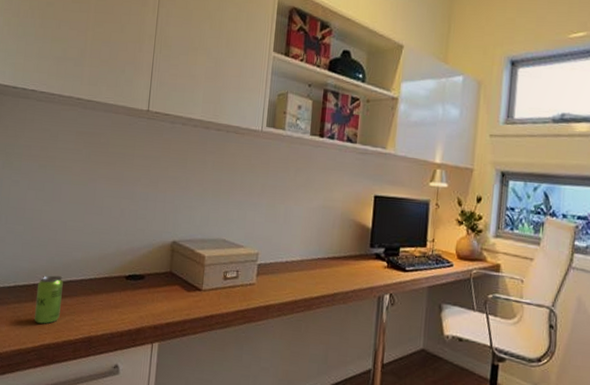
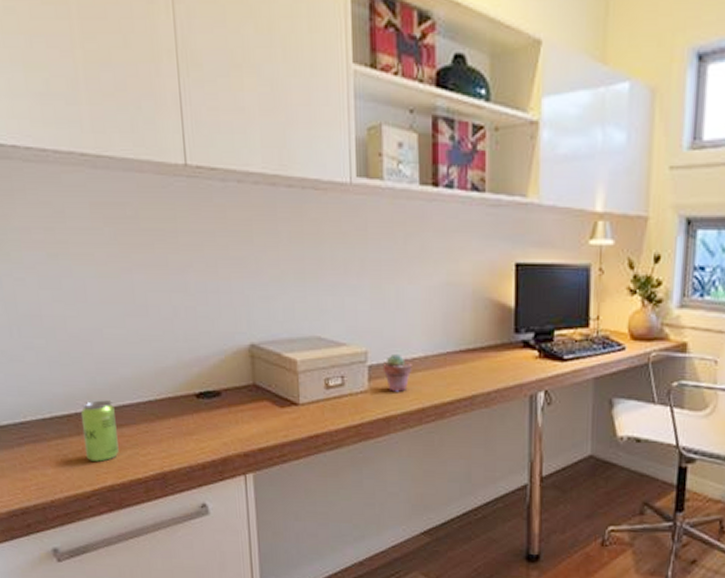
potted succulent: none [268,256,291,286] -> present [382,353,412,392]

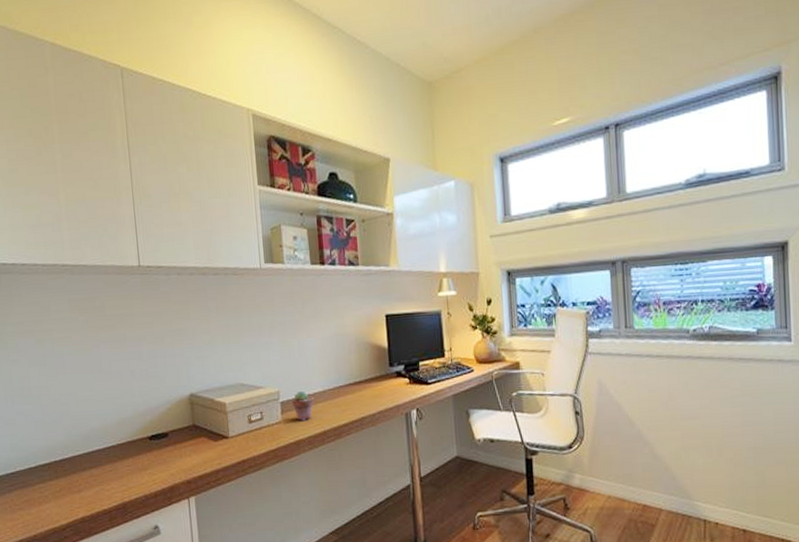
beverage can: present [80,400,119,462] -> none [59,448,89,499]

